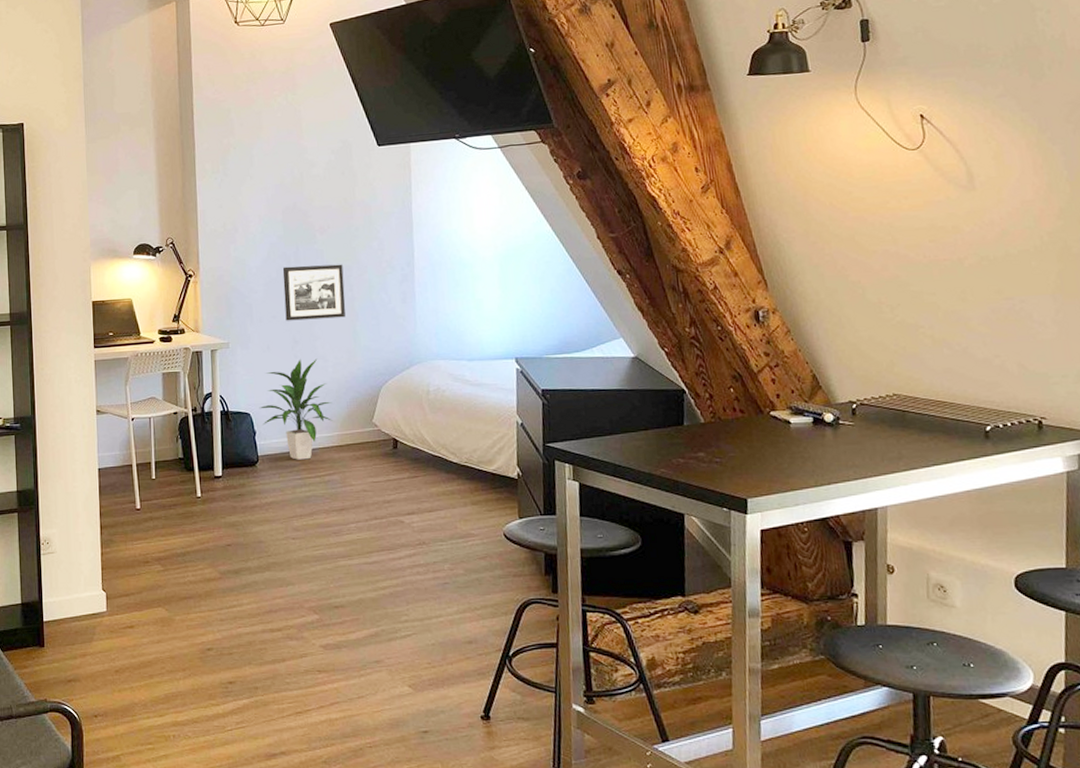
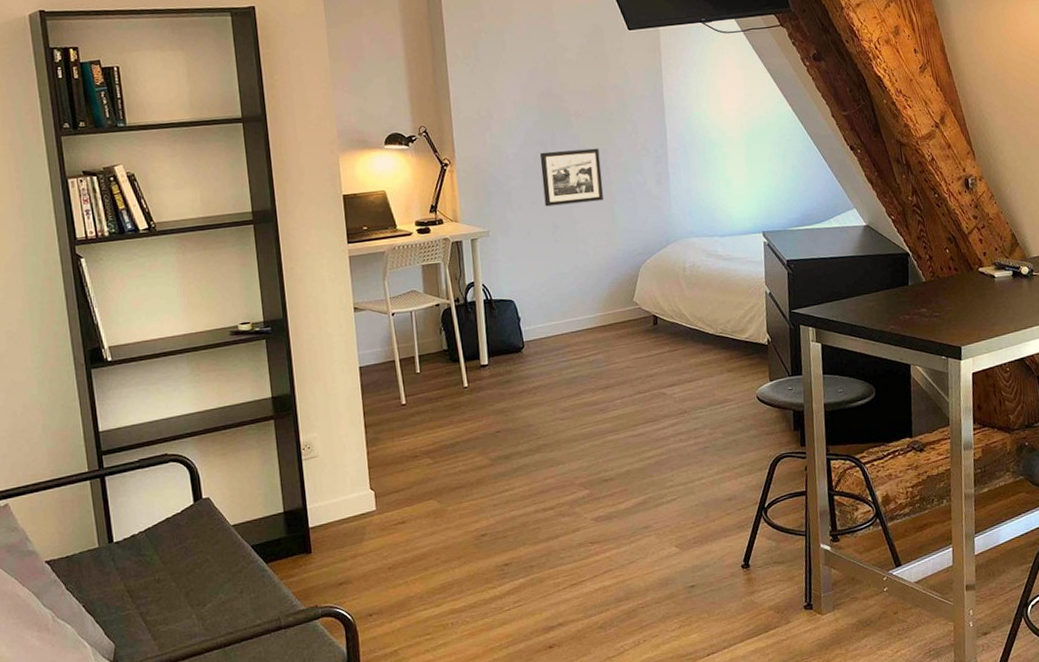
indoor plant: present [259,358,333,460] -> none [522,242,595,343]

